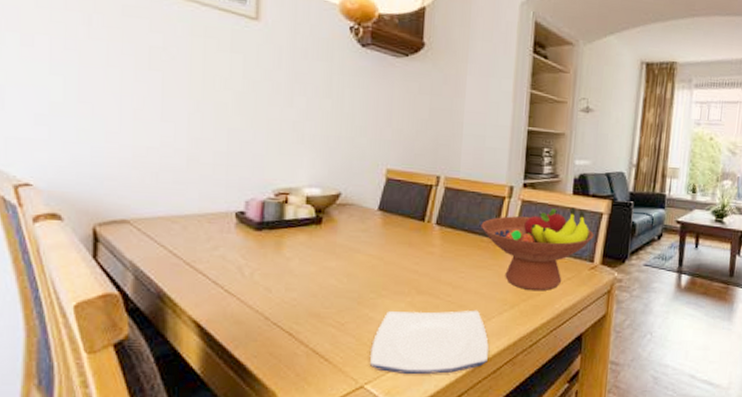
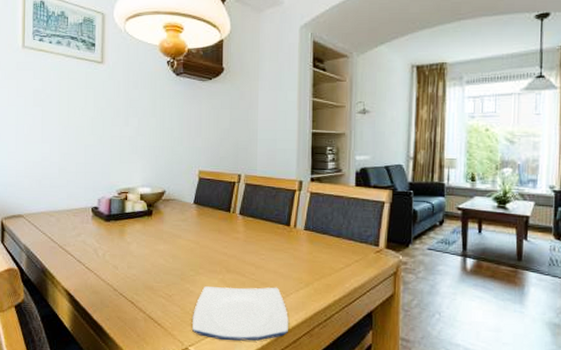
fruit bowl: present [481,207,594,291] -> none [276,197,378,272]

